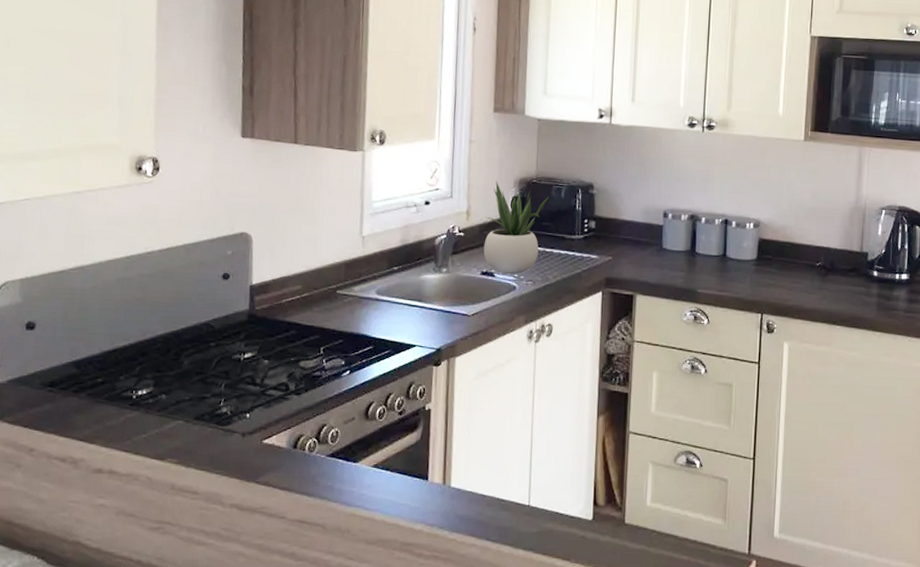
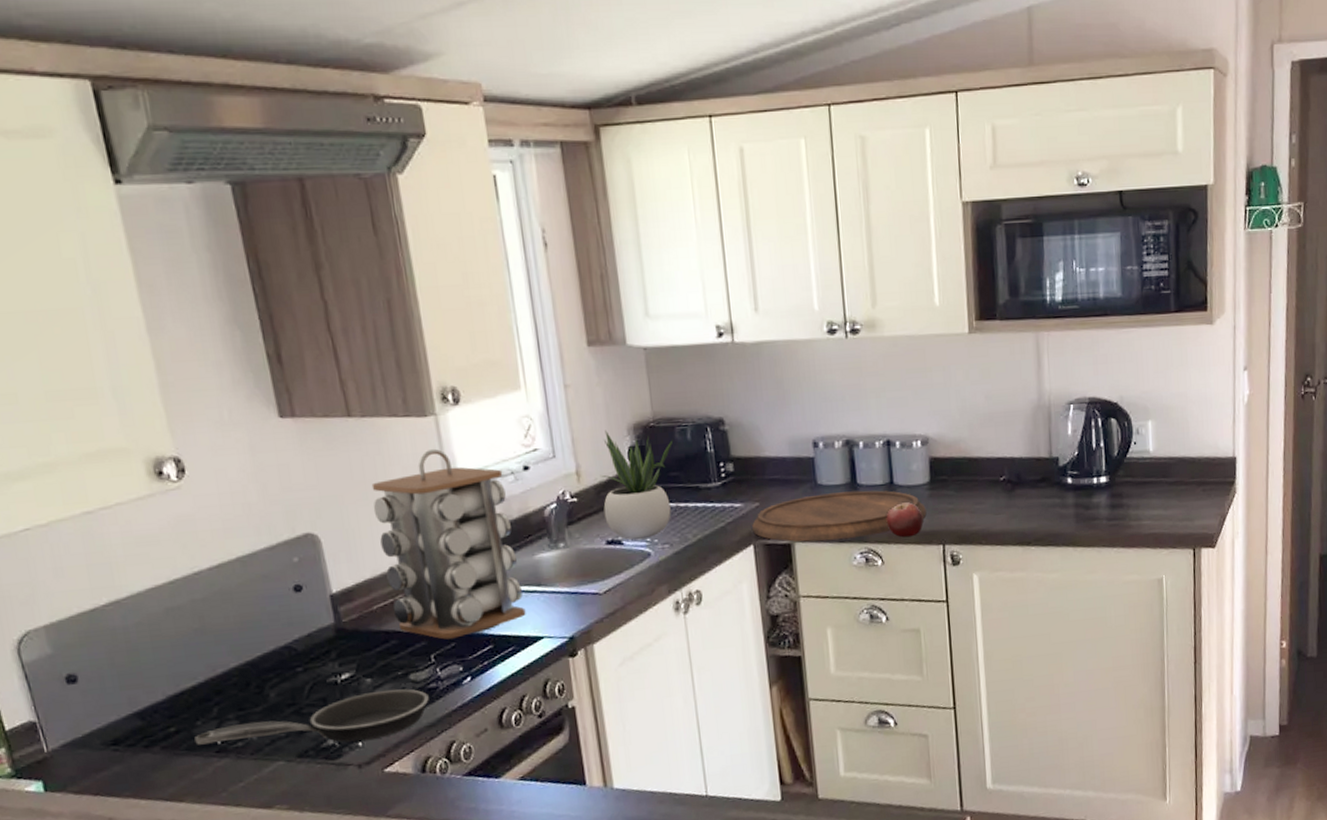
frying pan: none [115,371,312,414] -> present [194,688,429,746]
spice rack: none [298,177,408,336] -> present [371,448,526,640]
cutting board: none [603,257,751,298] -> present [752,490,927,542]
fruit: none [716,273,747,303] -> present [886,502,924,538]

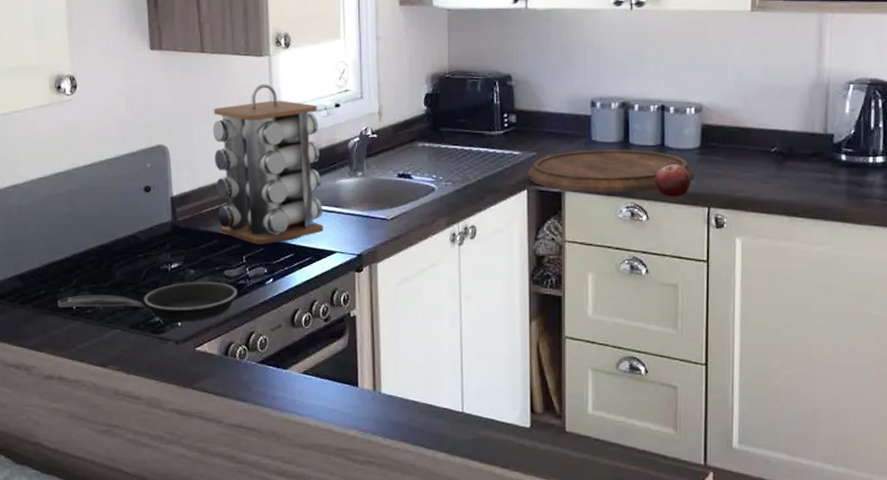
potted plant: present [600,430,673,540] -> none [398,78,465,176]

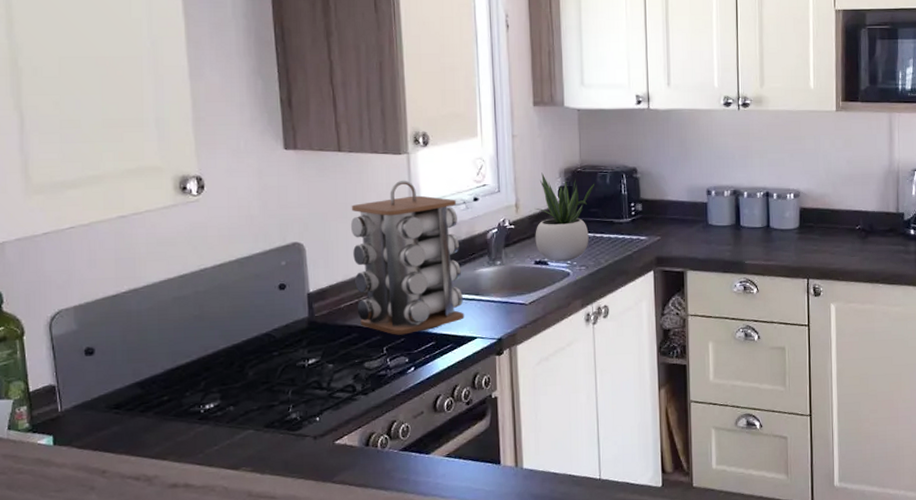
frying pan: present [57,281,237,322] -> none [183,374,378,418]
potted plant: none [398,78,465,176] -> present [534,172,595,262]
cutting board: present [528,149,694,193] -> none [654,231,795,271]
fruit: present [654,164,690,197] -> none [762,243,792,271]

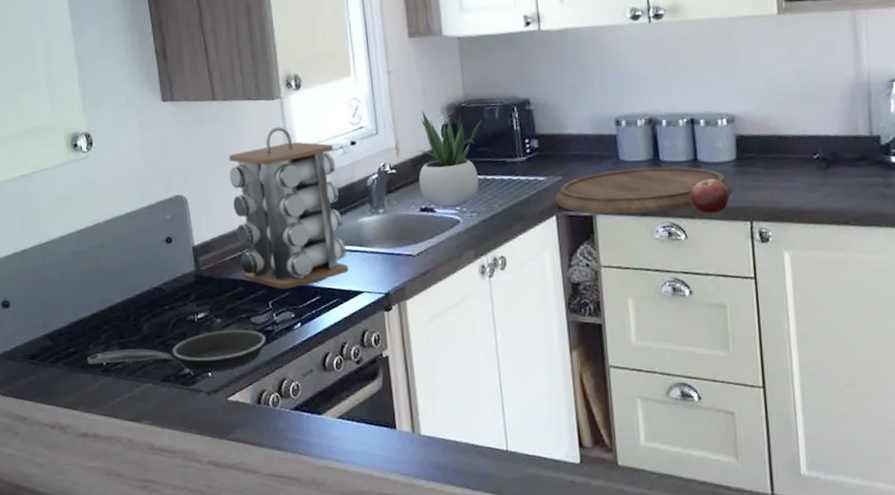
frying pan: none [183,374,378,418] -> present [87,329,266,373]
cutting board: none [654,231,795,271] -> present [555,166,733,215]
fruit: none [762,243,792,271] -> present [689,178,729,213]

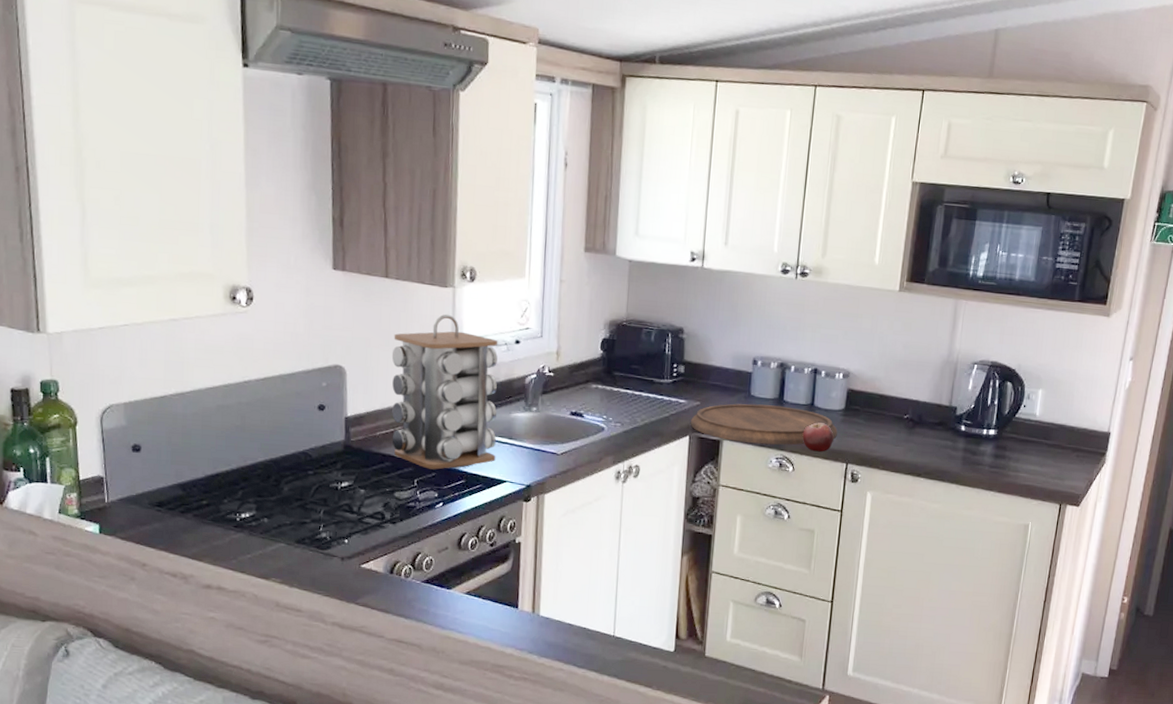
frying pan: present [87,329,266,373] -> none [220,500,407,540]
potted plant: present [416,110,483,208] -> none [573,322,640,416]

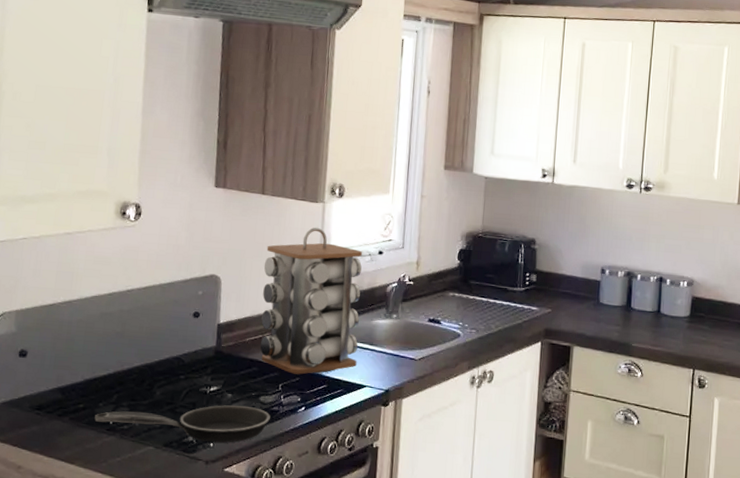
frying pan: none [220,500,407,540] -> present [94,405,271,444]
cutting board: present [691,403,838,446] -> none [542,311,684,352]
fruit: present [802,422,834,452] -> none [649,329,680,358]

